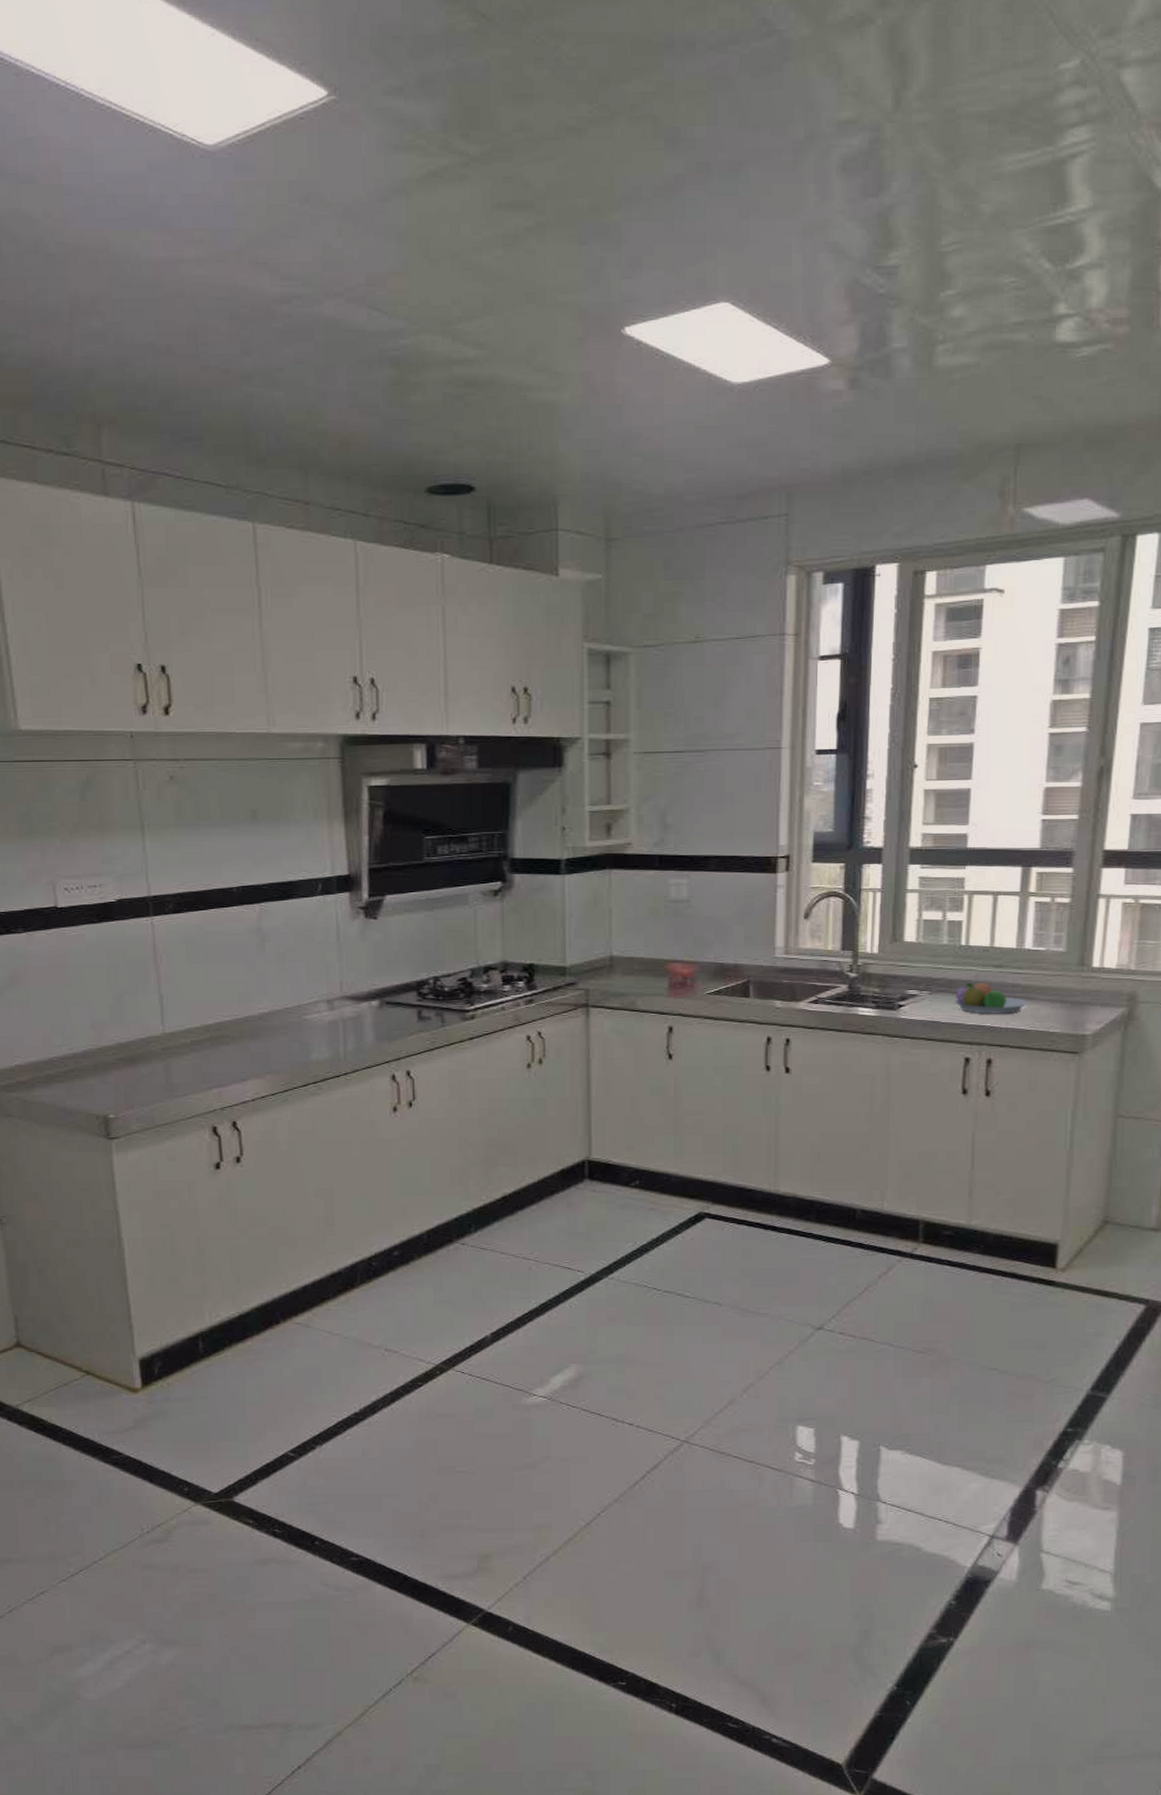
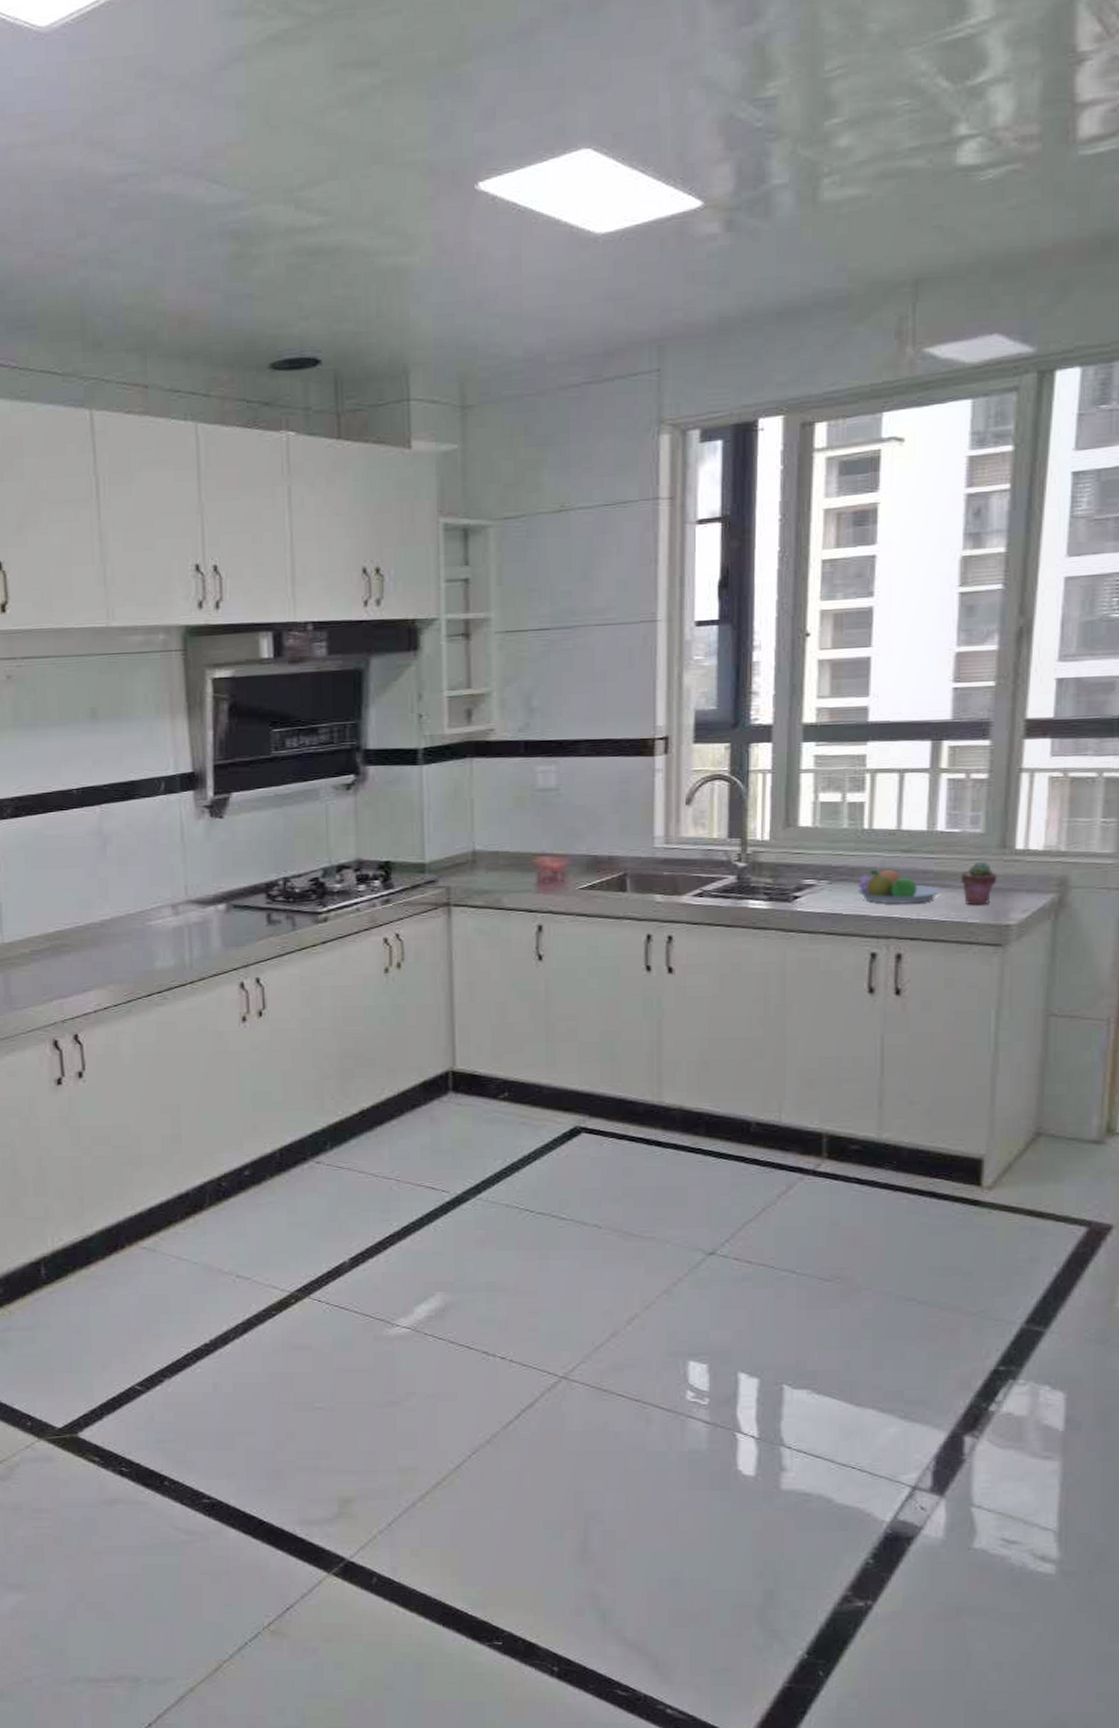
potted succulent: none [1044,977,1076,1017] -> present [960,861,997,906]

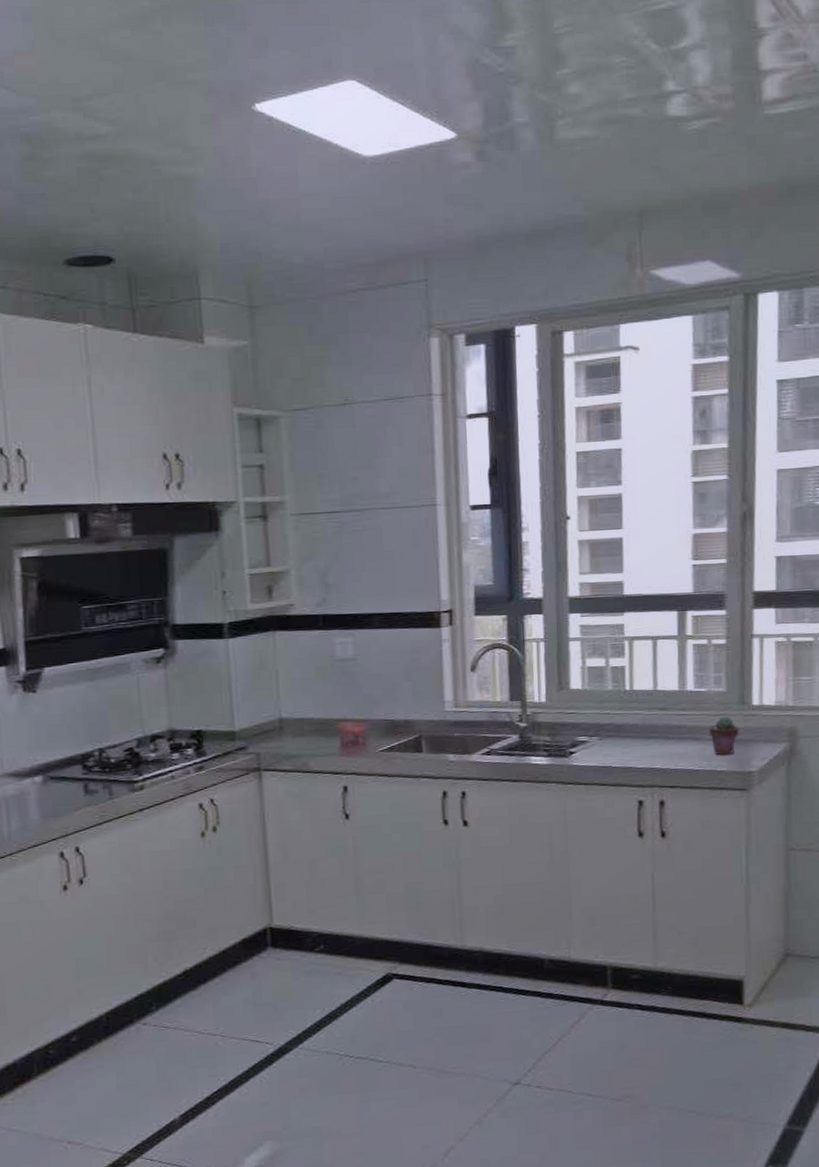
fruit bowl: present [857,869,941,904] -> none [623,725,694,757]

